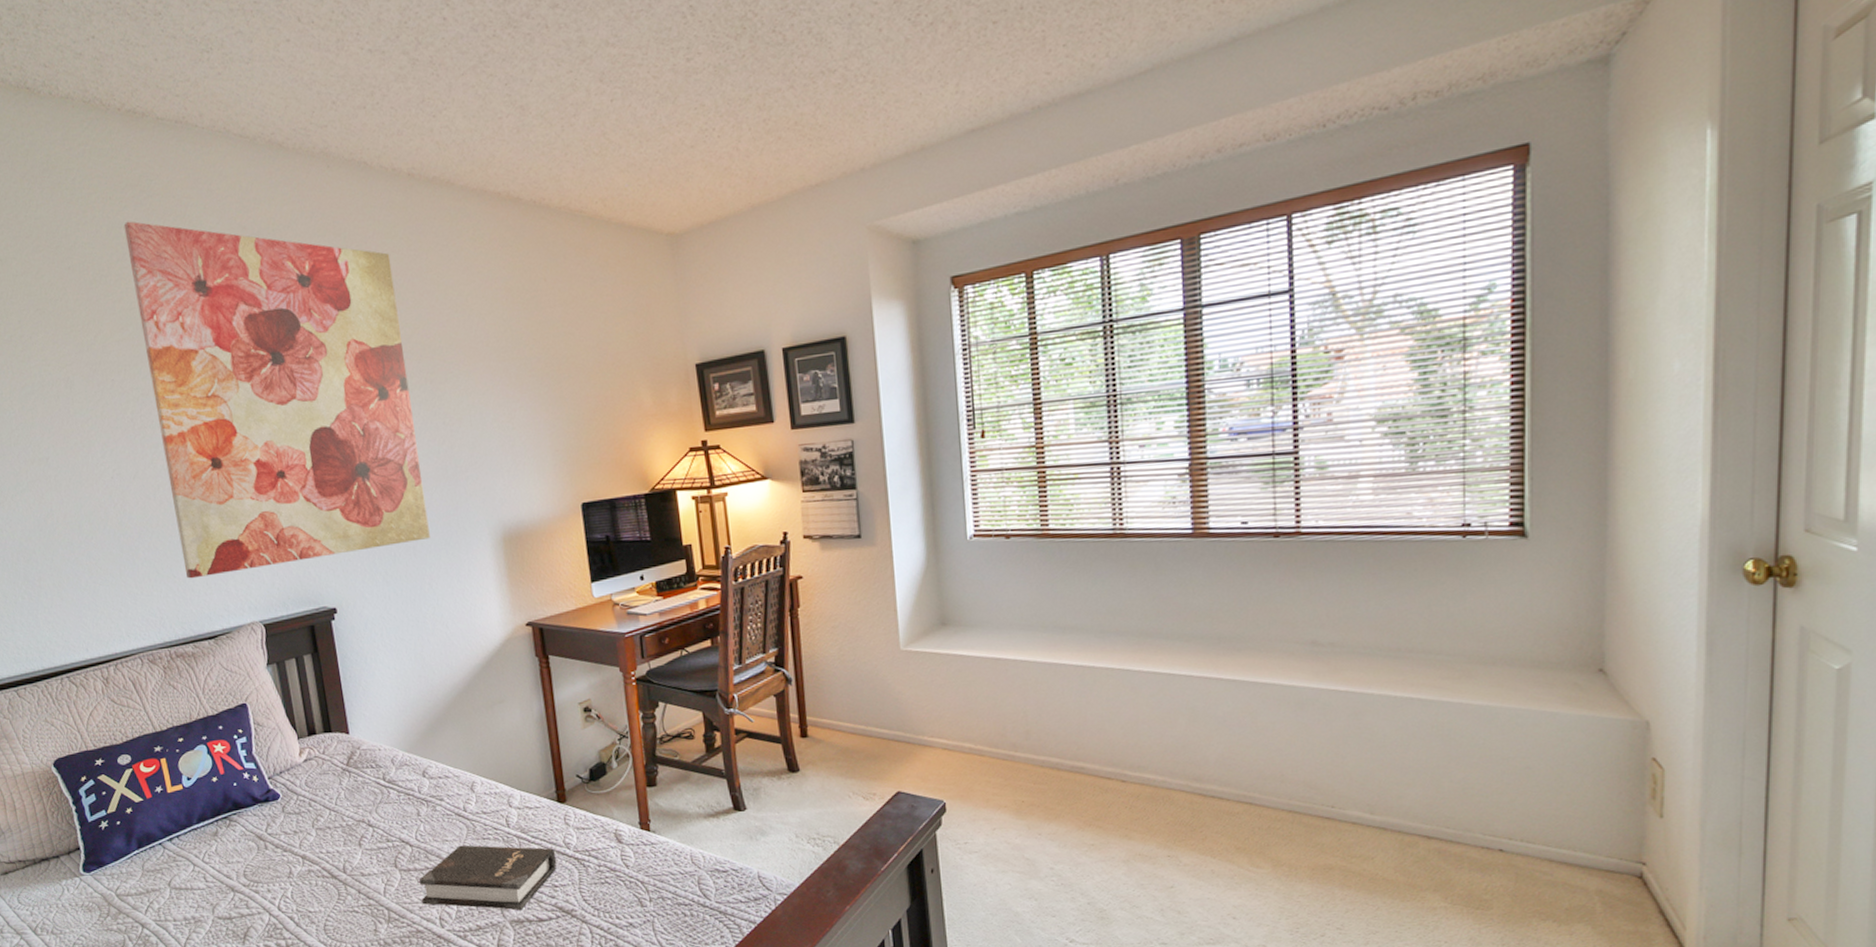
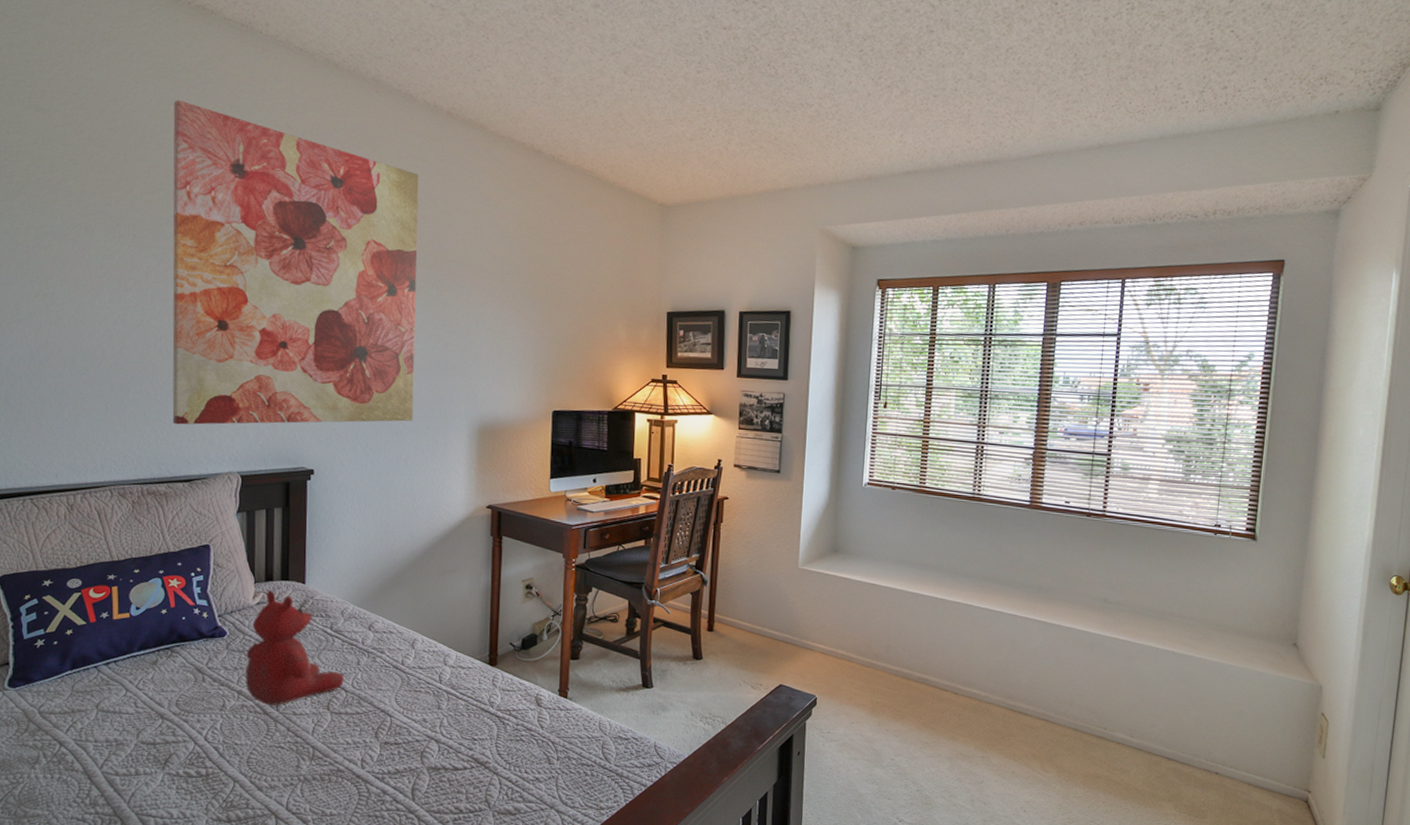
stuffed bear: none [302,744,407,869] -> present [245,590,344,706]
hardback book: present [419,845,557,911] -> none [348,695,480,759]

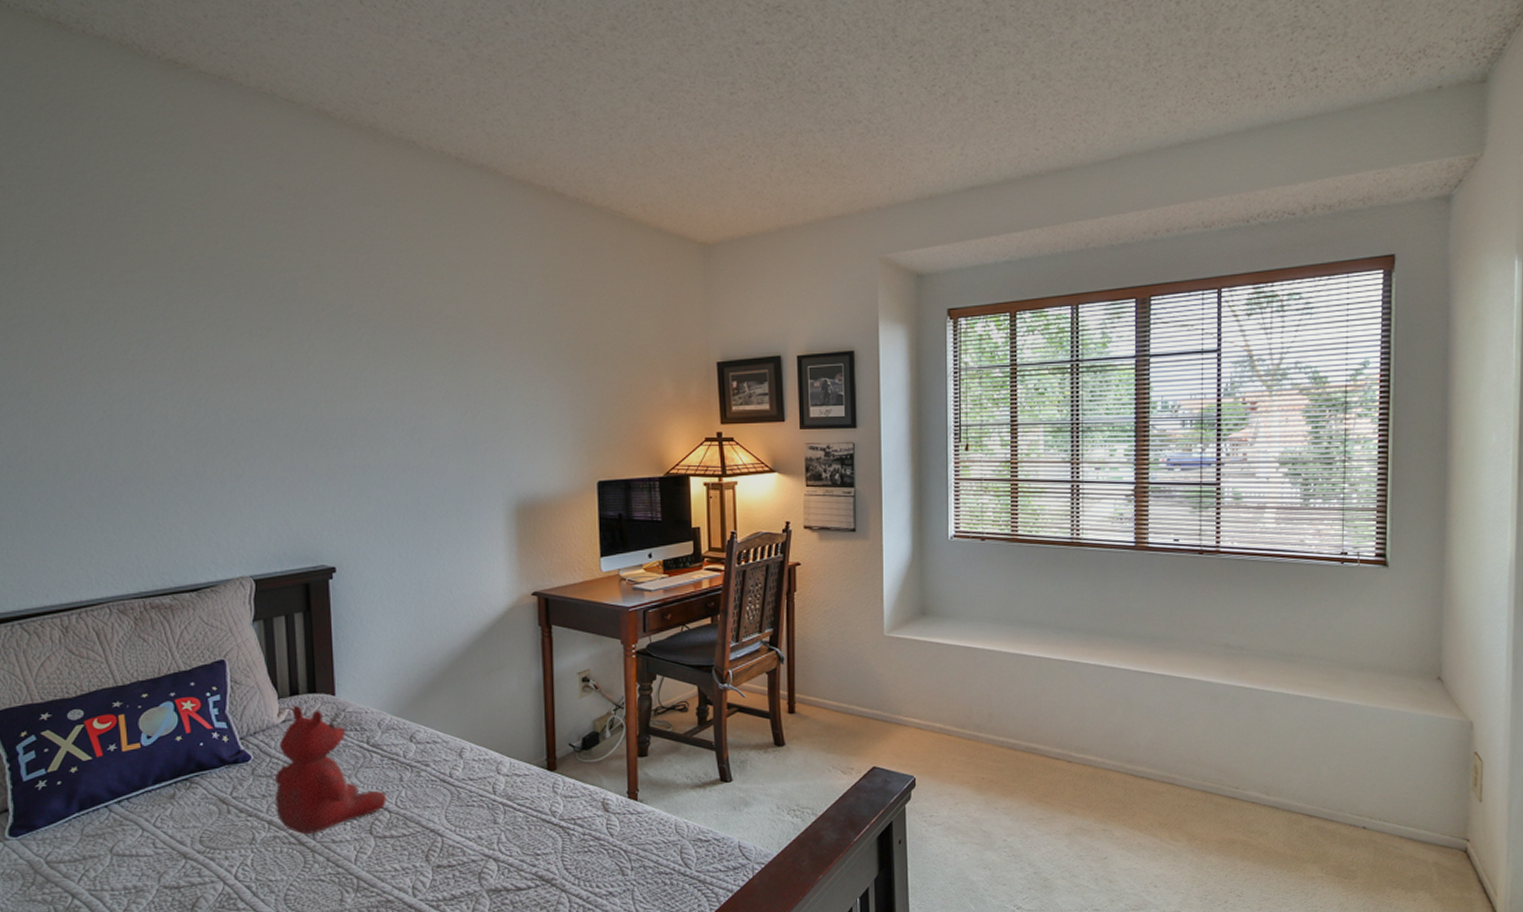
wall art: present [172,99,419,425] -> none [149,166,442,529]

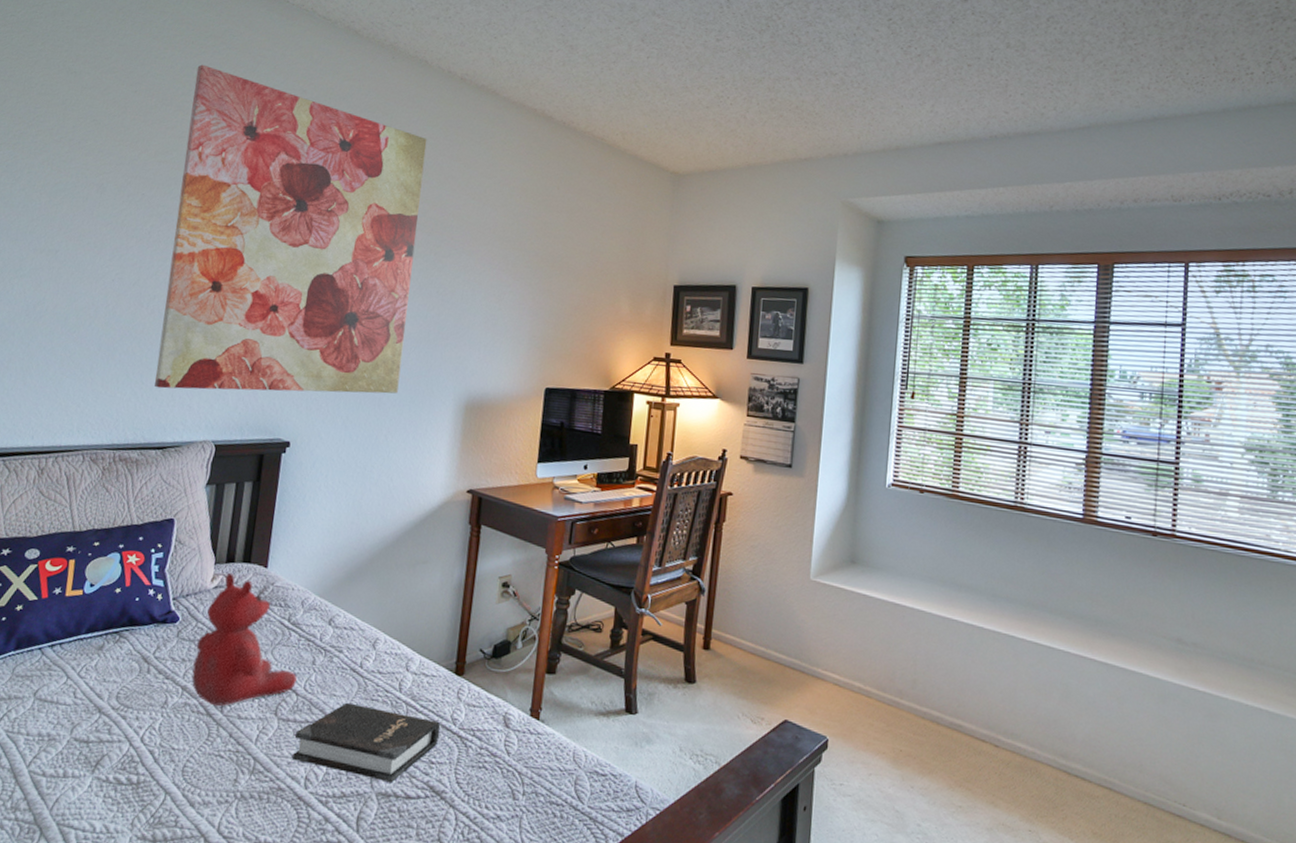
wall art: none [149,166,442,529] -> present [154,64,427,394]
hardback book: none [395,812,541,880] -> present [292,702,441,784]

